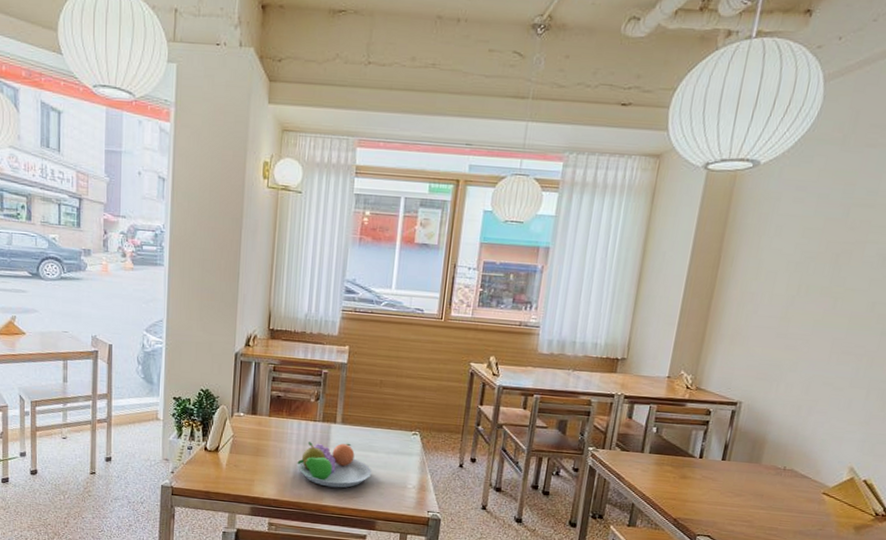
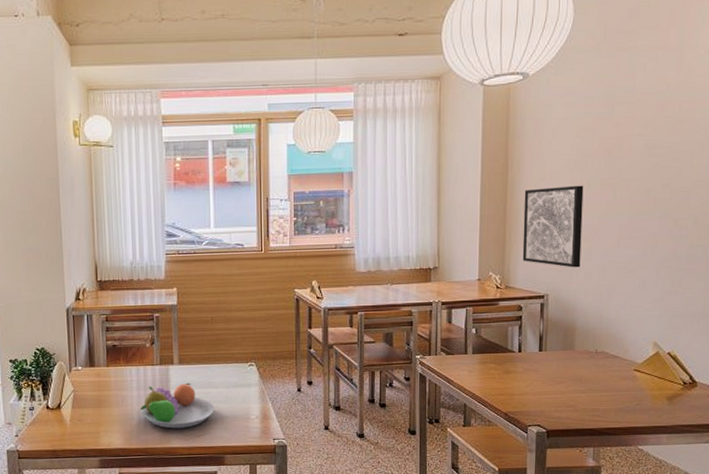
wall art: none [719,288,802,378] -> present [522,185,584,268]

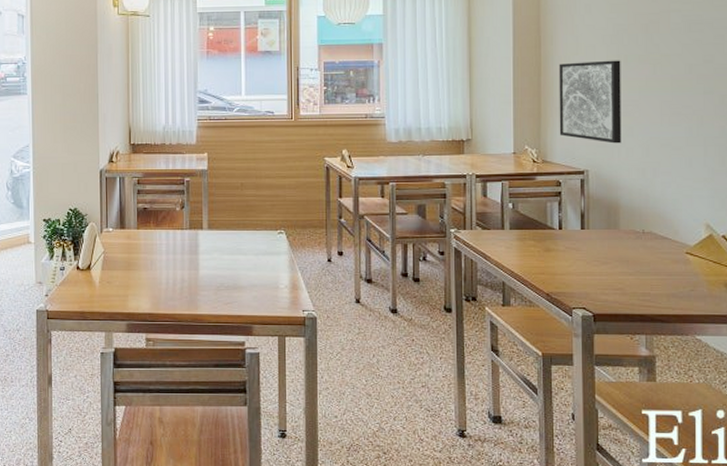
fruit bowl: present [140,382,215,429] -> none [169,248,243,295]

